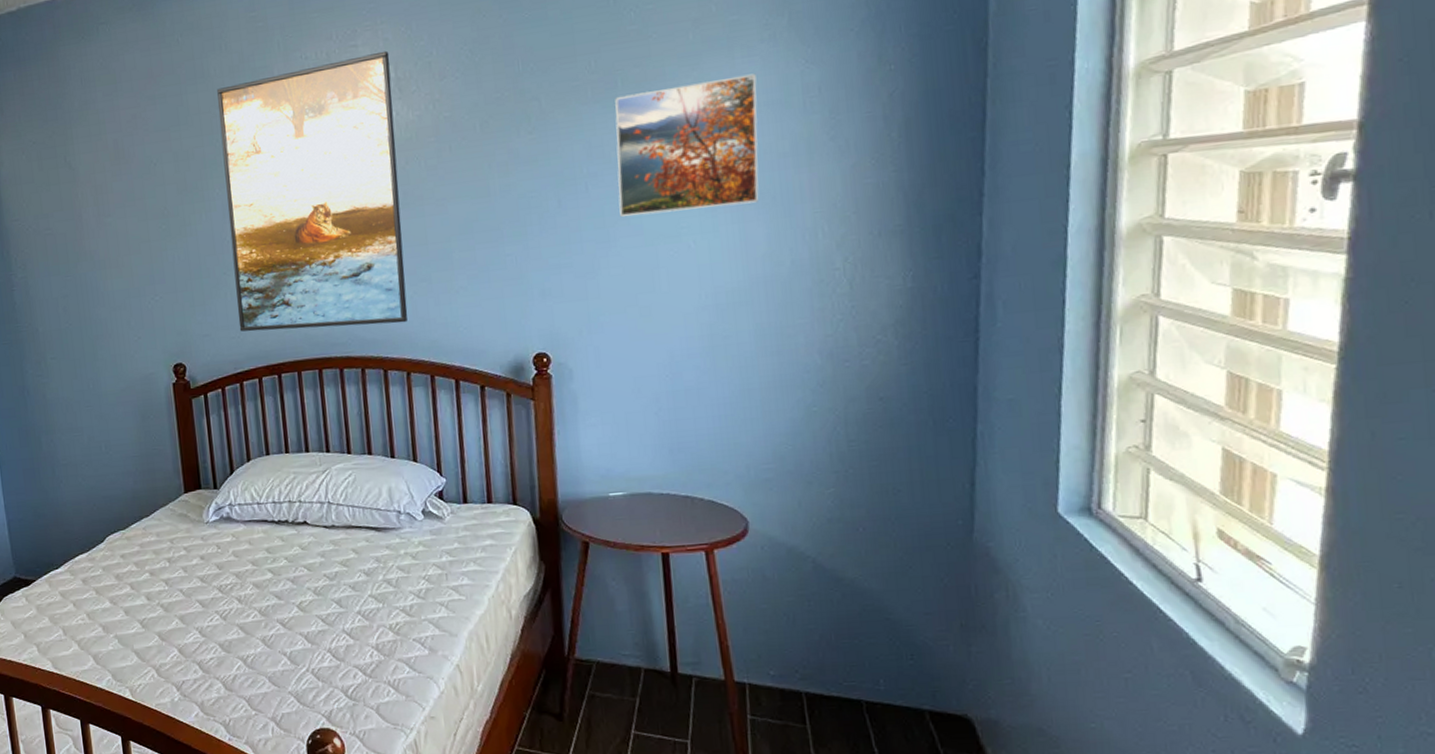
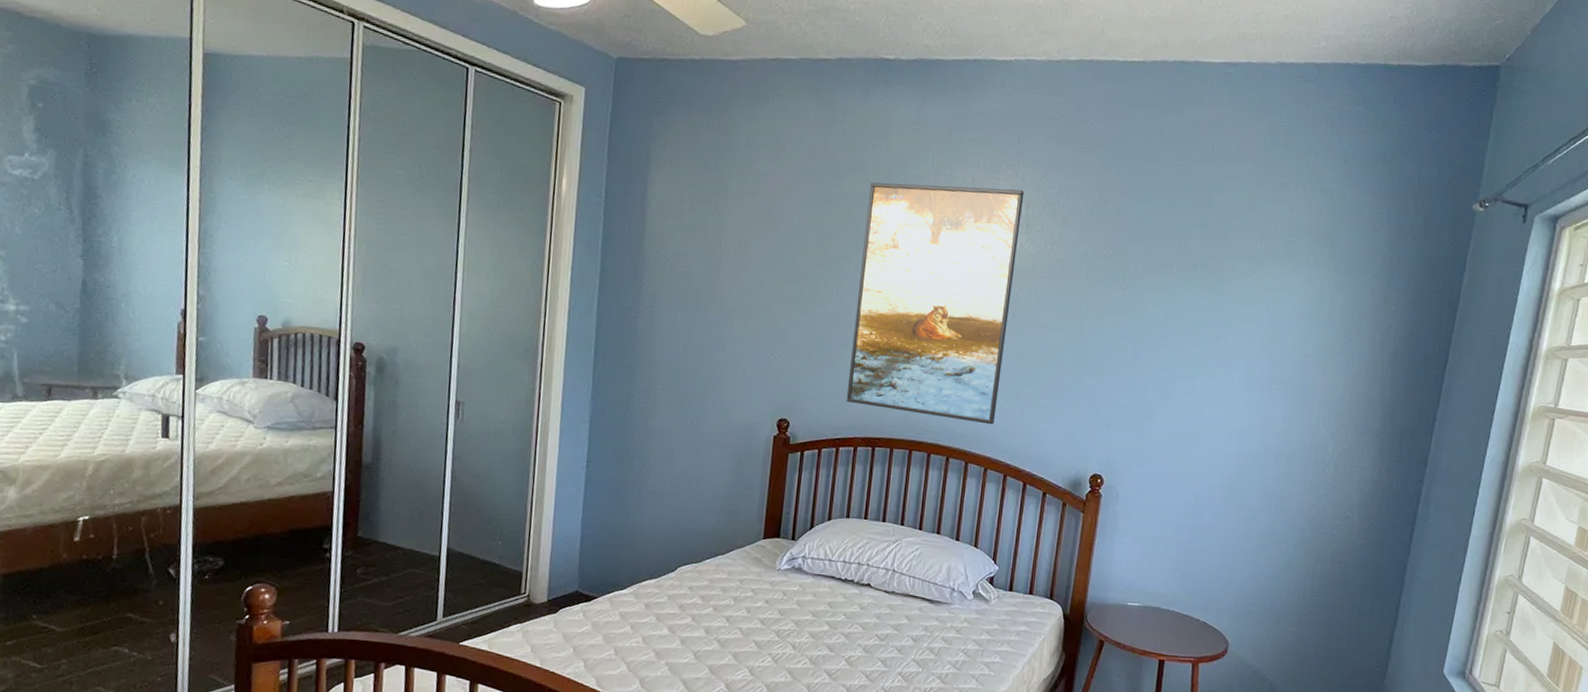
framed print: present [615,73,759,217] -> none [1180,277,1299,388]

